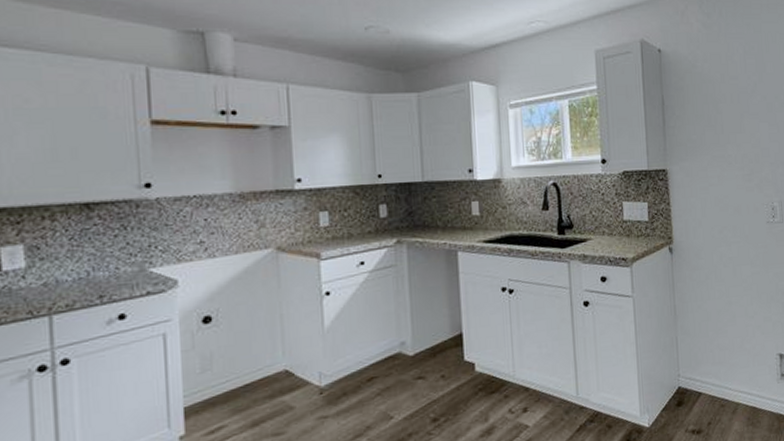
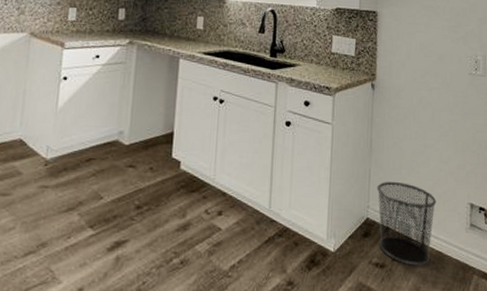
trash can: none [685,344,747,426] -> present [377,181,437,266]

